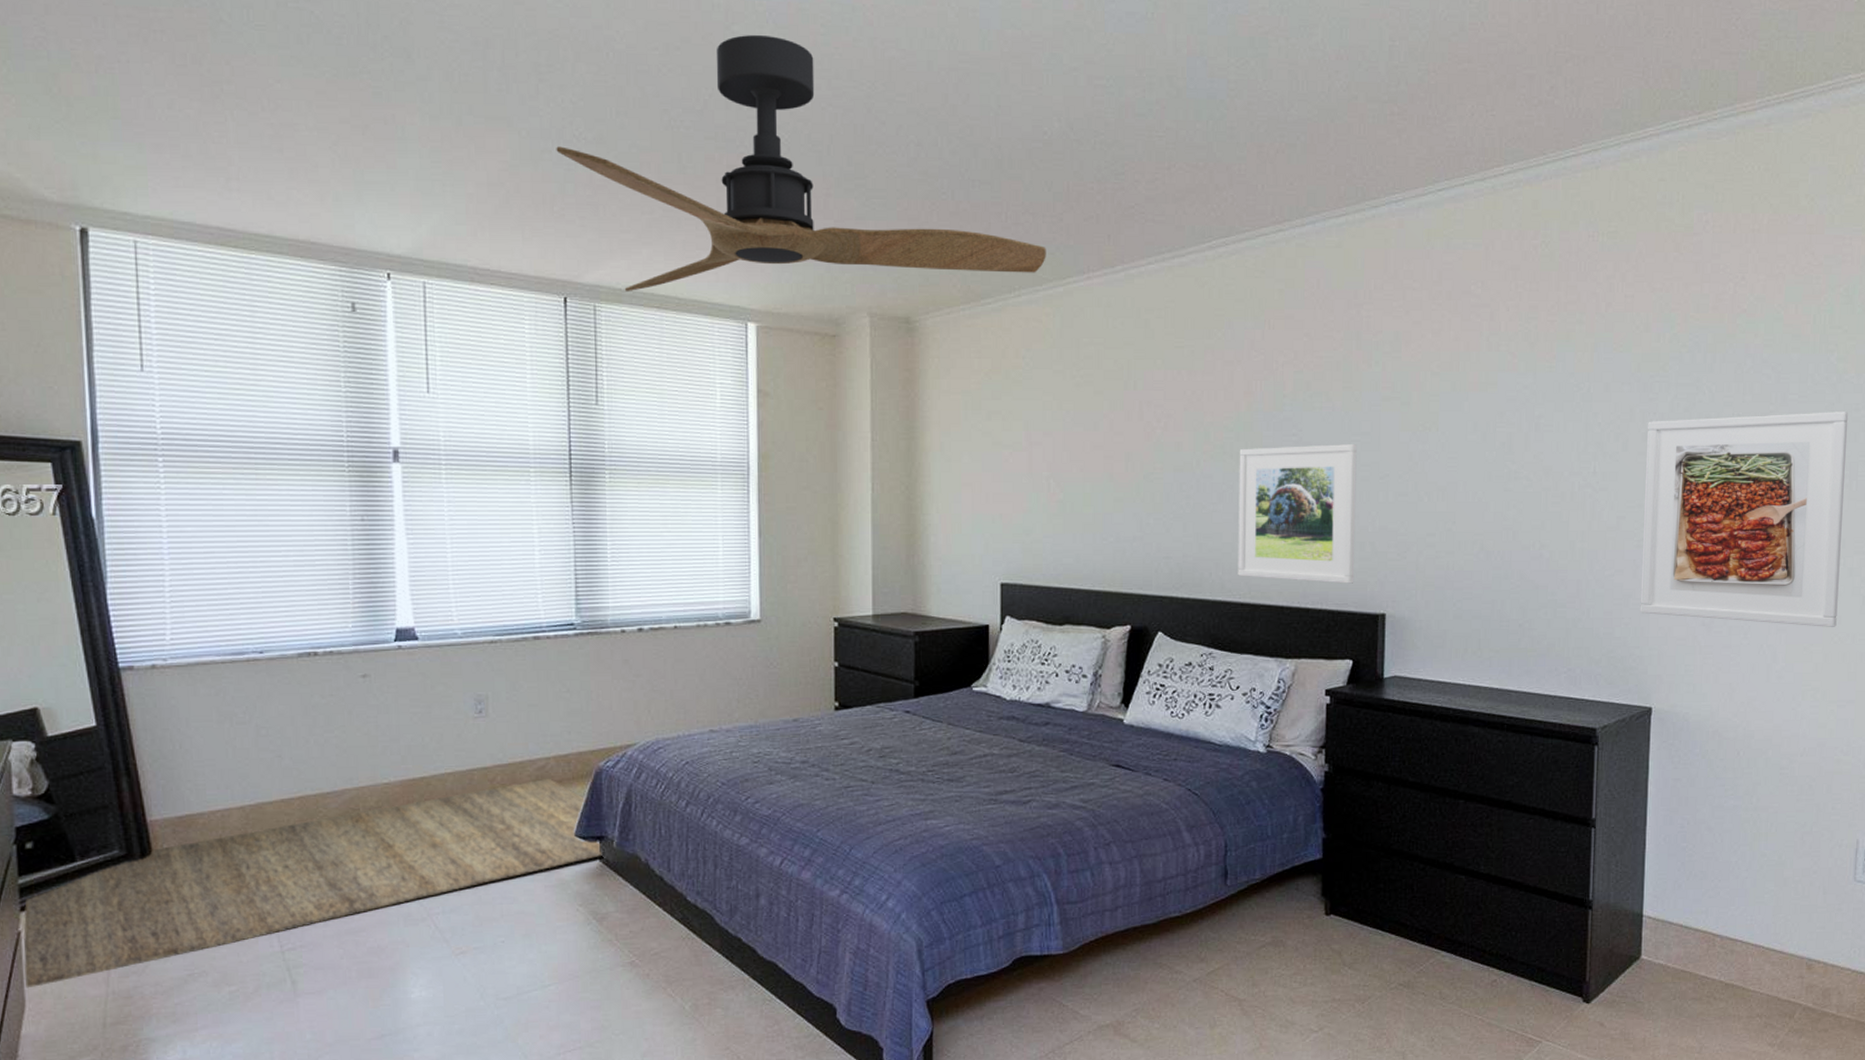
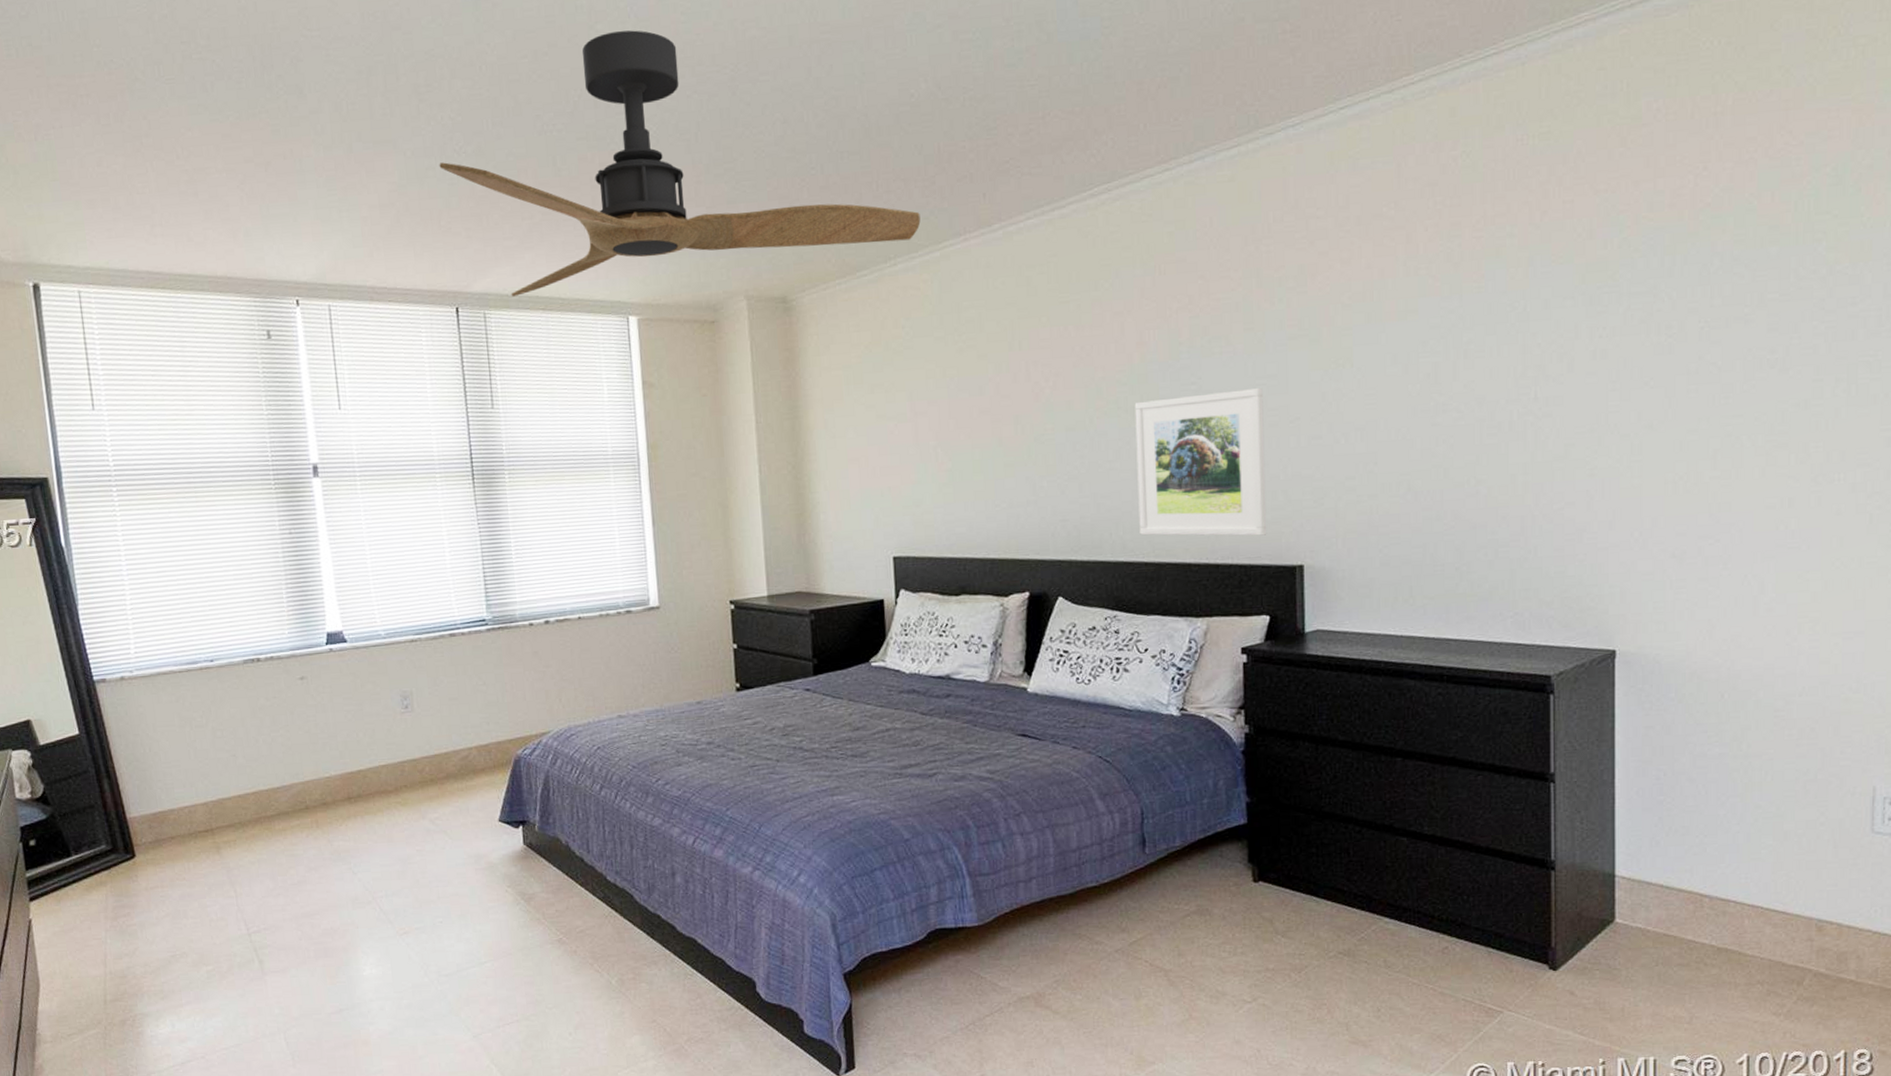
rug: present [23,779,602,989] -> none [33,768,526,970]
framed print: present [1640,412,1849,627] -> none [1596,307,1843,552]

